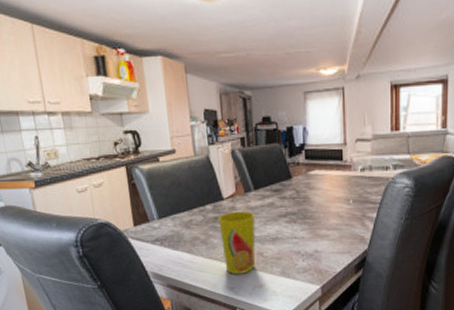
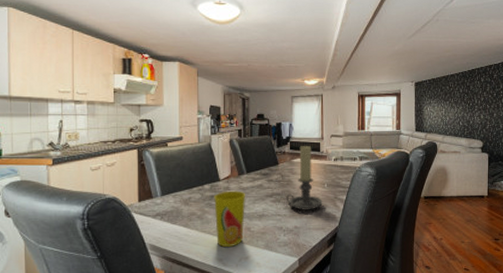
candle holder: none [303,153,348,232] -> present [286,145,323,210]

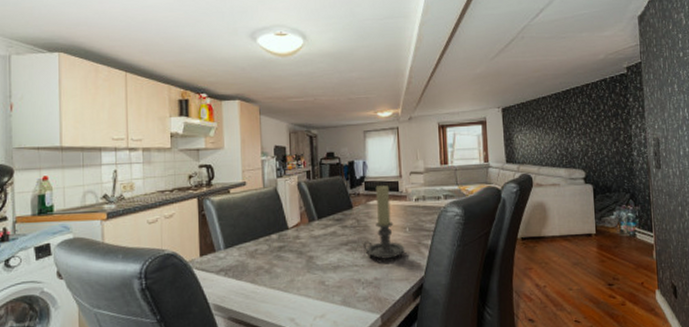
cup: present [214,190,245,247] -> none [283,239,318,304]

